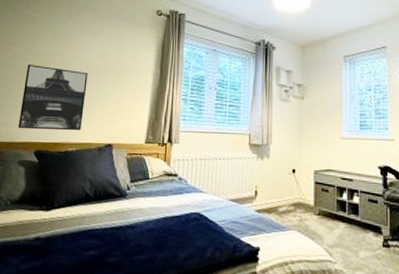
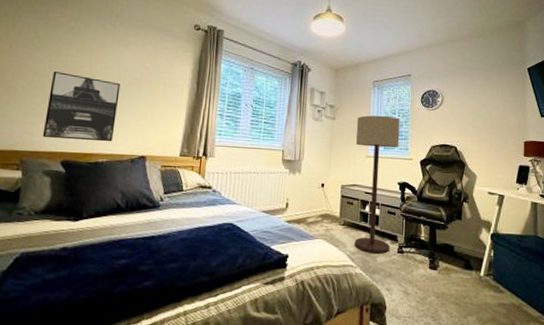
floor lamp: none [328,92,377,248] -> present [354,115,400,254]

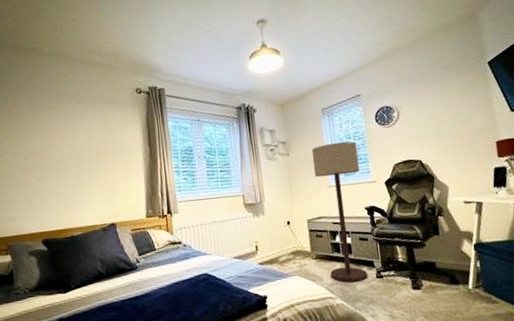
wall art: present [42,71,121,142] -> none [18,158,83,222]

